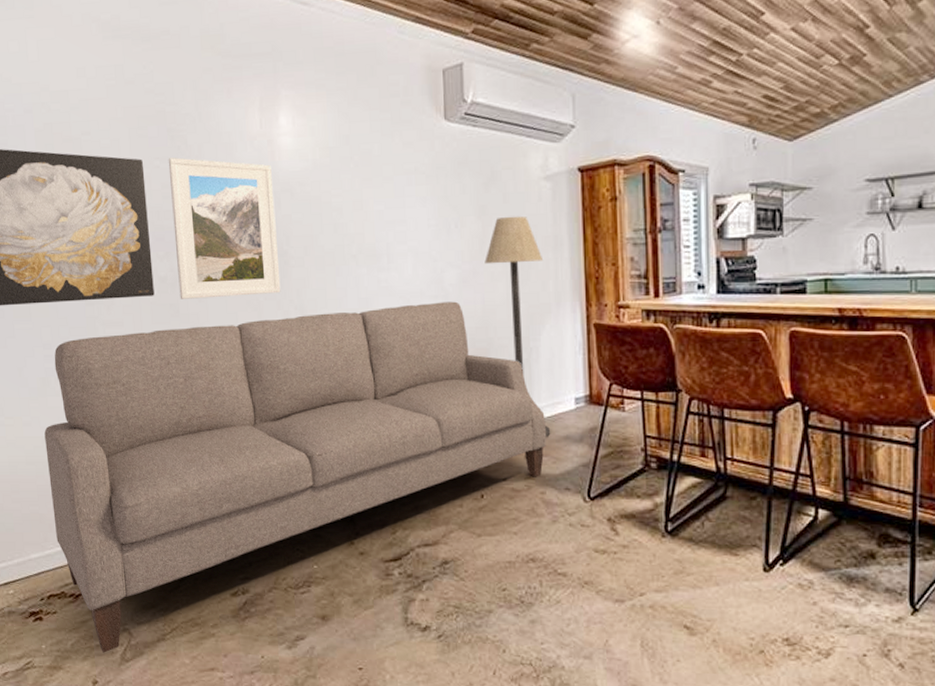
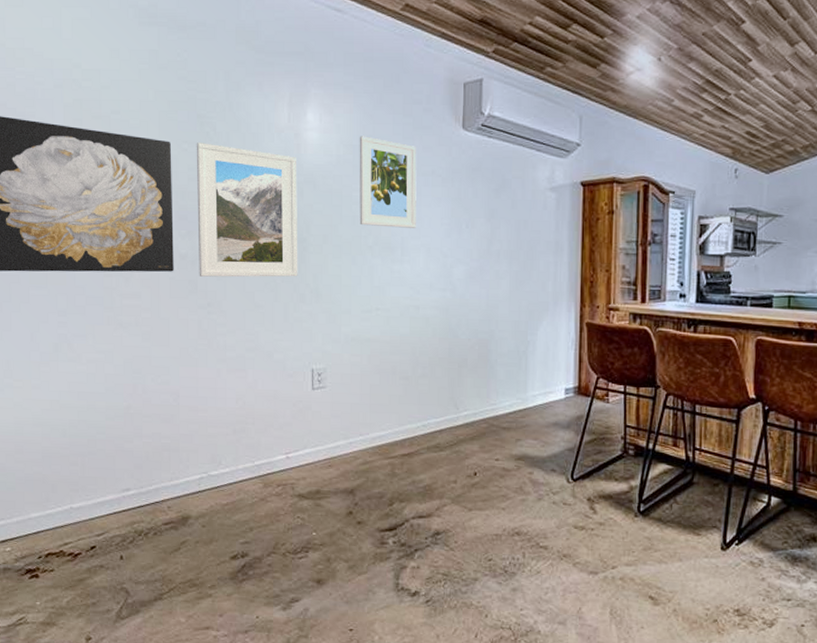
sofa: present [44,301,546,653] -> none [53,294,537,611]
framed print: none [335,136,401,233] -> present [359,136,417,228]
floor lamp: present [484,216,551,438] -> none [491,221,545,424]

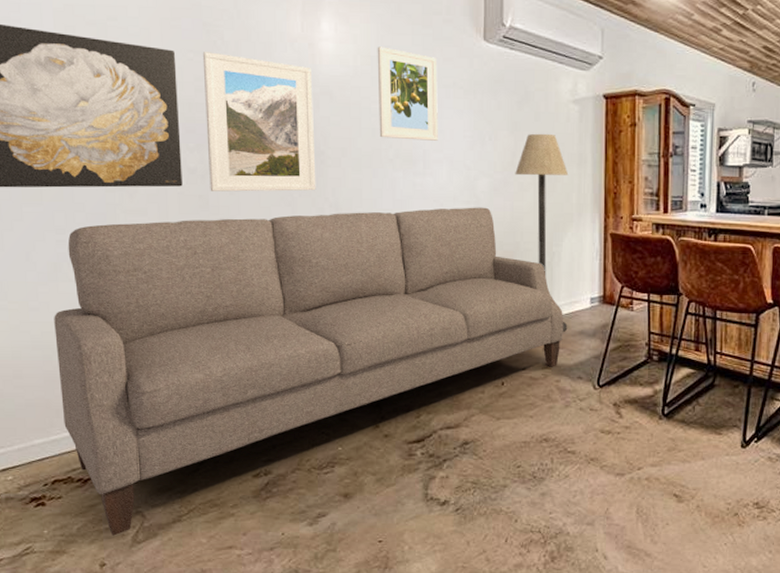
sofa: none [53,294,537,611] -> present [54,207,563,536]
floor lamp: none [491,221,545,424] -> present [515,133,569,333]

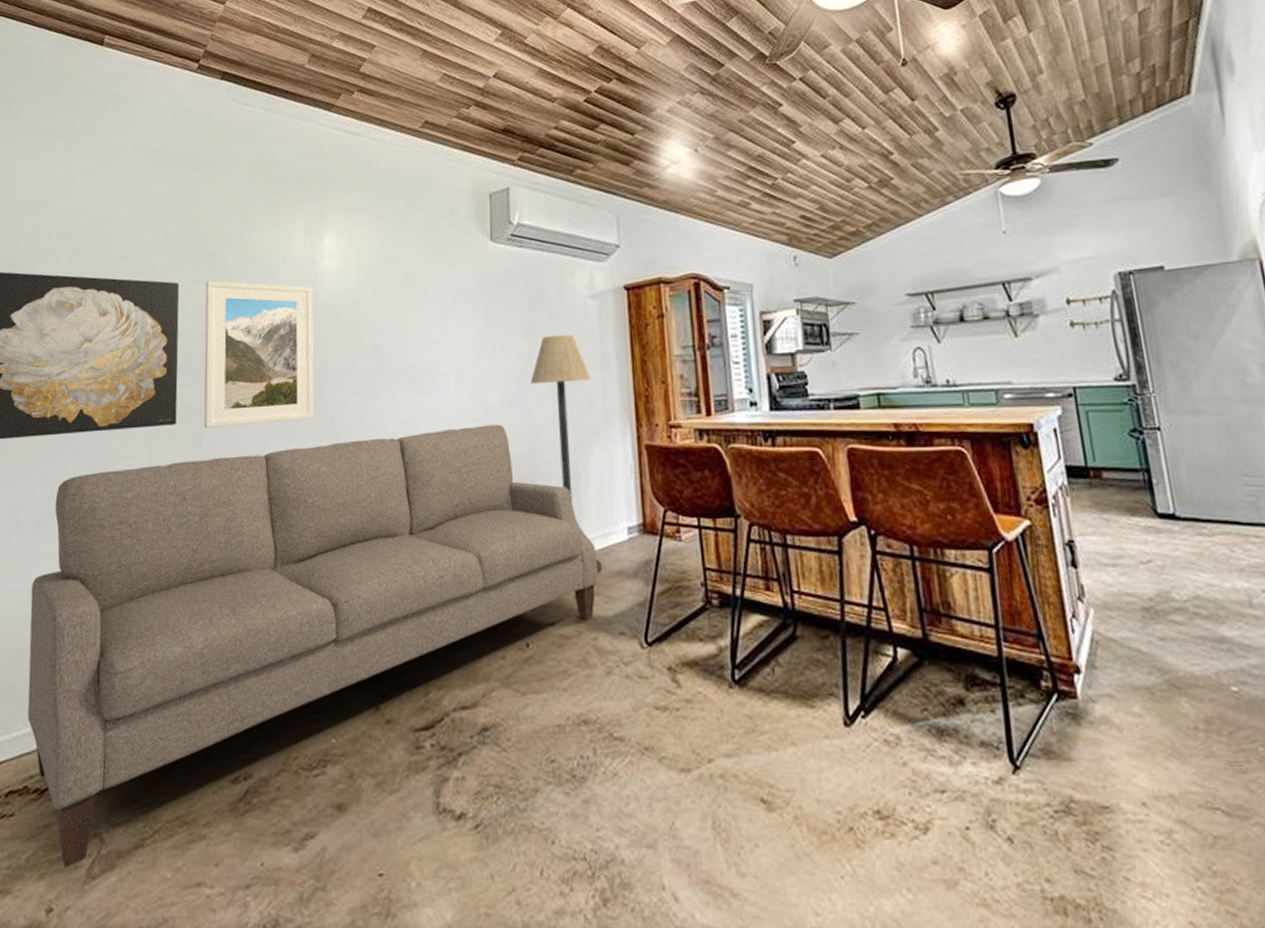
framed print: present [377,46,438,141] -> none [380,258,444,355]

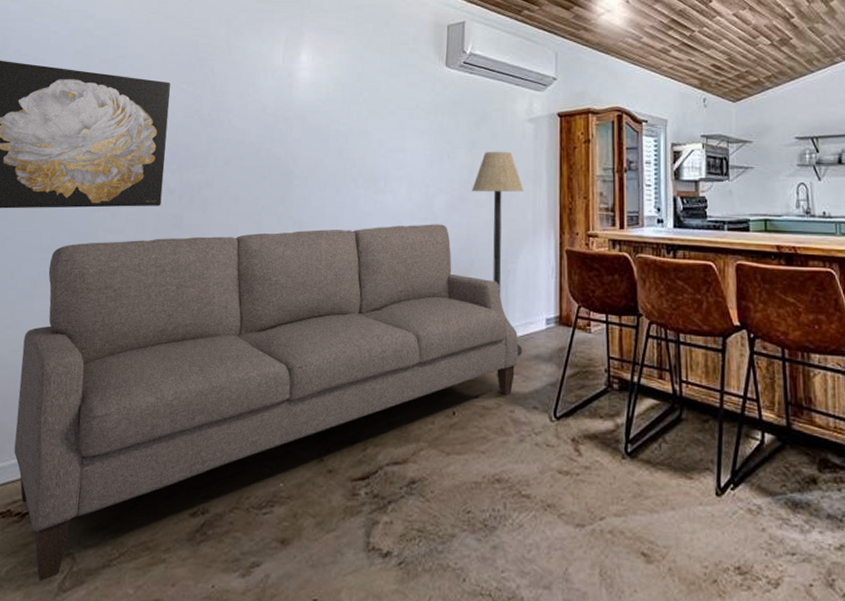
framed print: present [204,280,314,428] -> none [185,83,288,211]

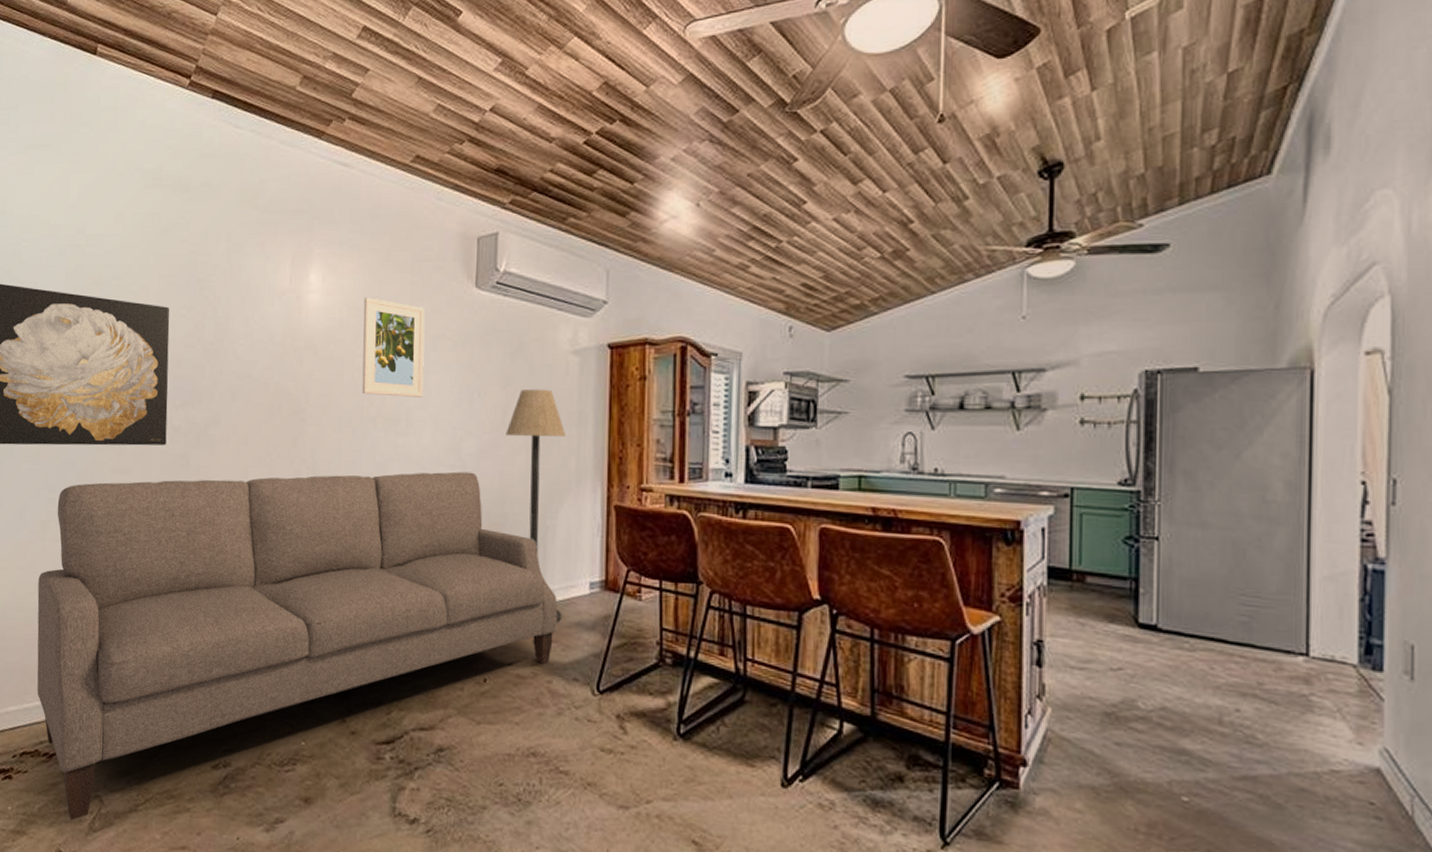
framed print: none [345,74,402,160] -> present [362,297,425,397]

